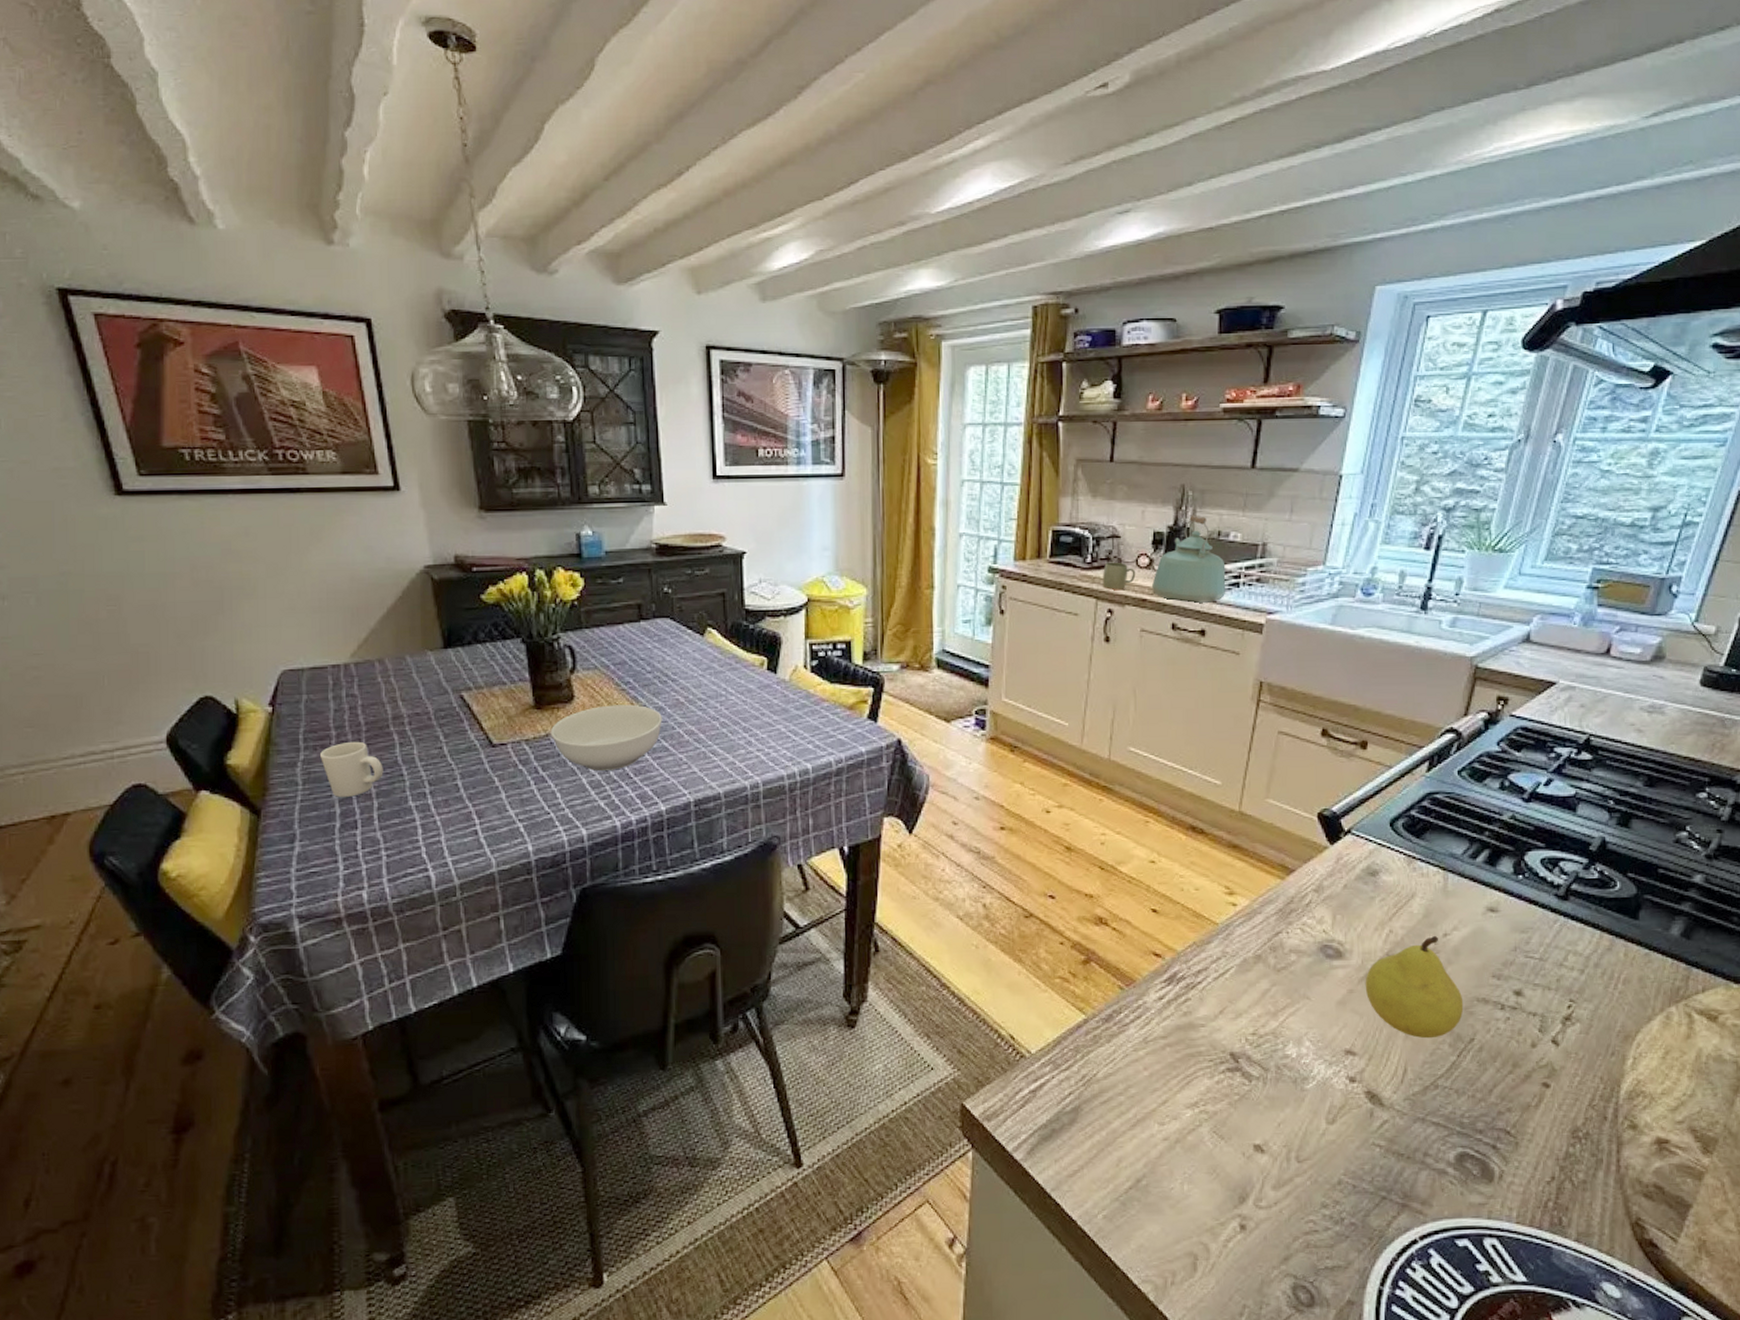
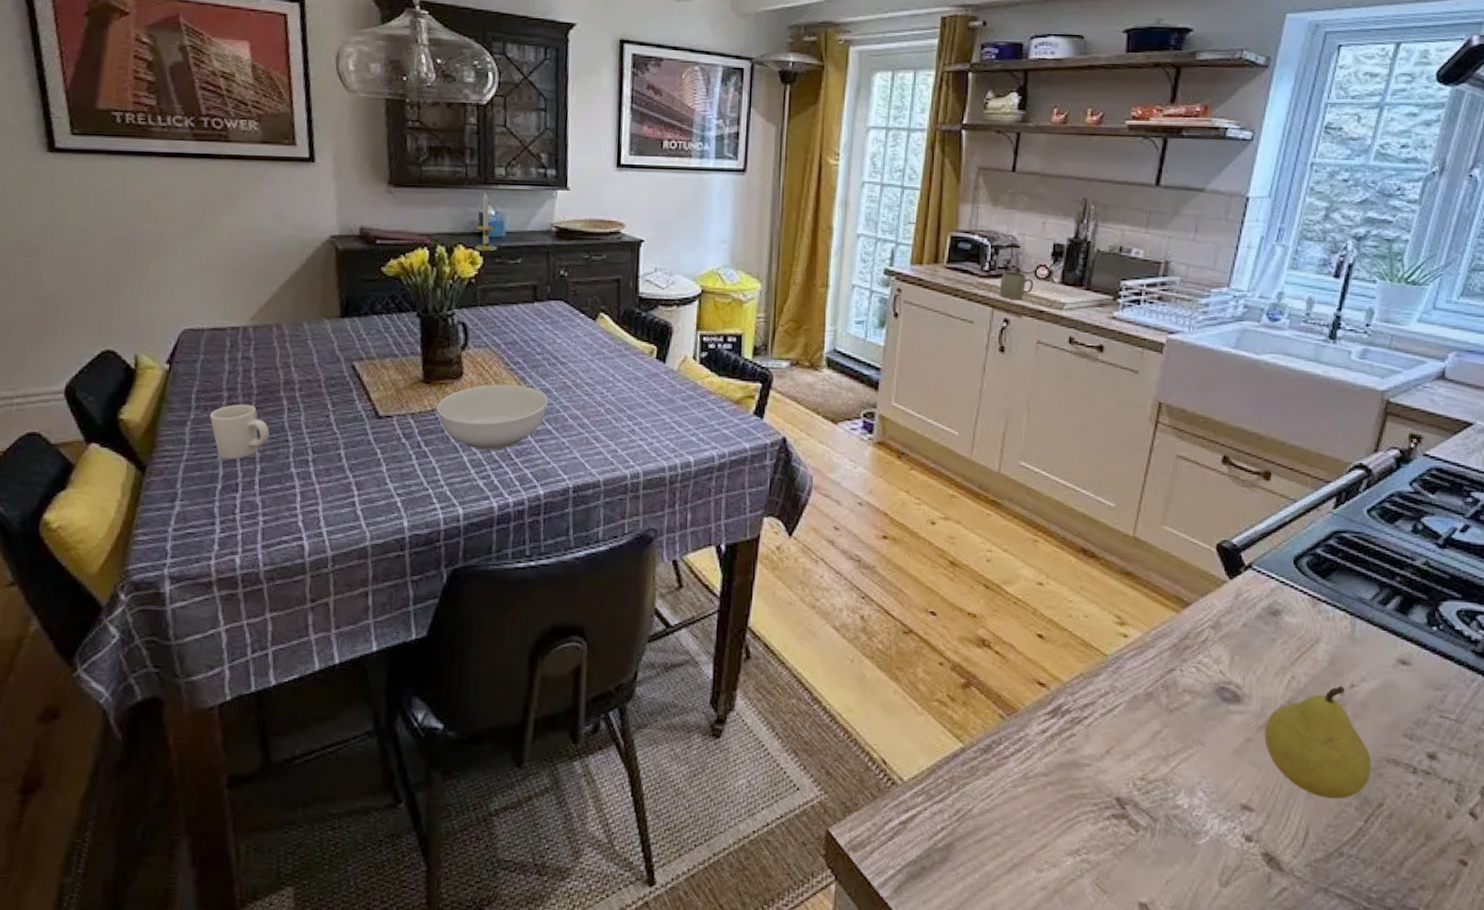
candle: none [573,511,598,573] -> present [474,192,498,252]
kettle: present [1151,515,1226,603] -> none [1049,229,1126,318]

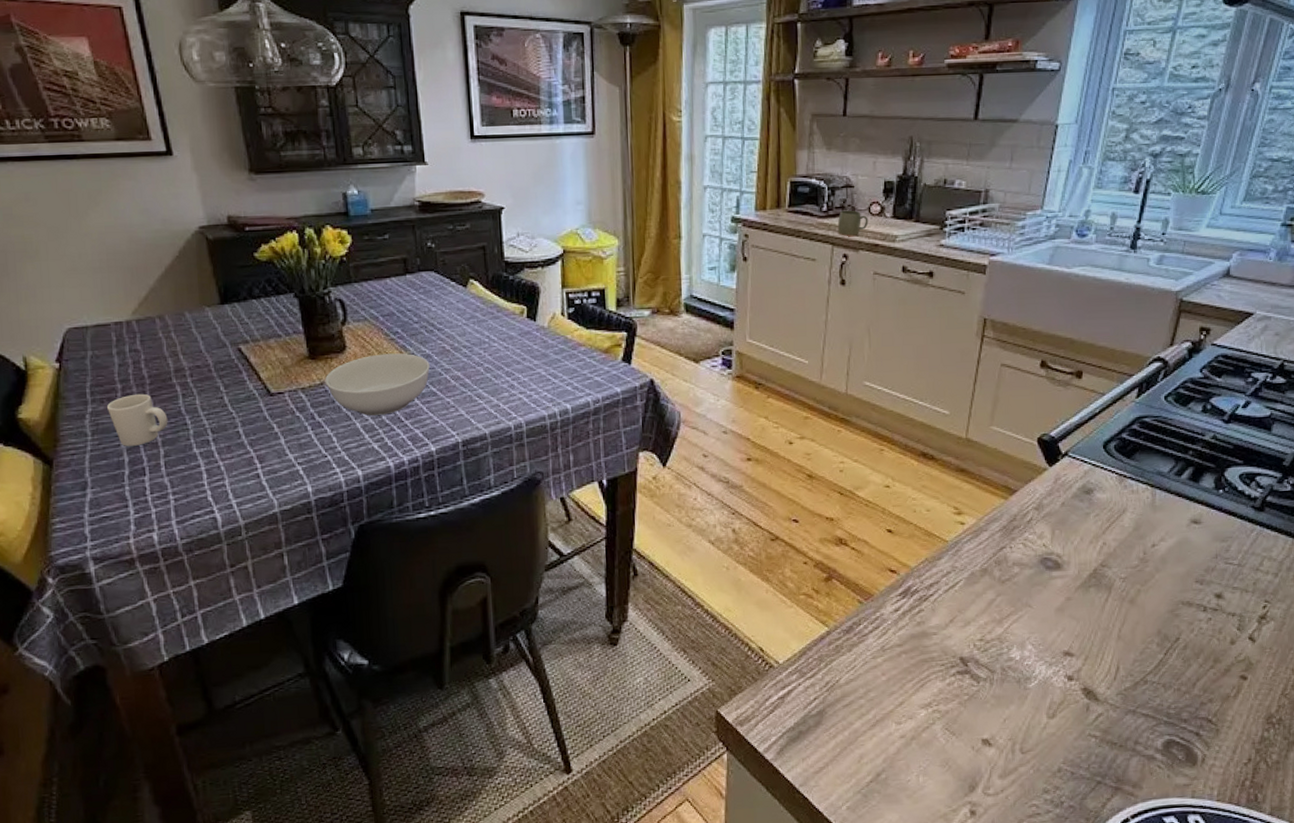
candle: present [474,192,498,252] -> none [340,172,365,230]
fruit: present [1264,686,1372,800] -> none [1081,547,1170,639]

